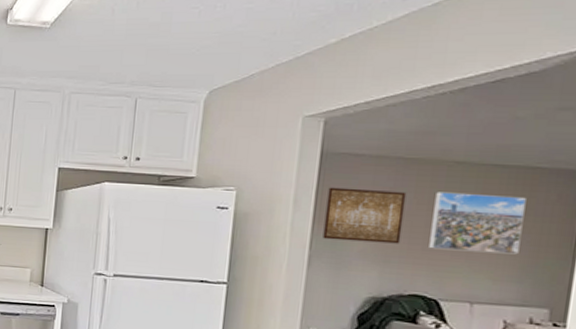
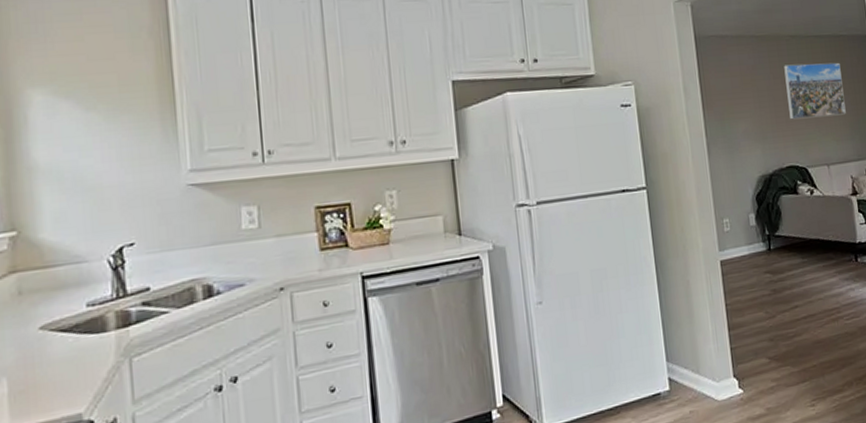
wall art: present [322,187,407,244] -> none [708,68,770,125]

